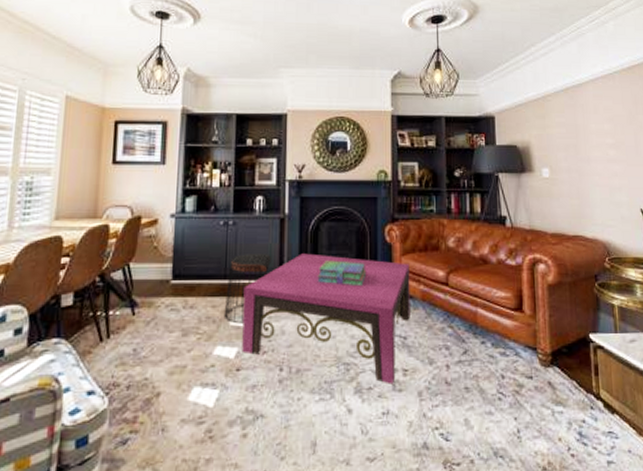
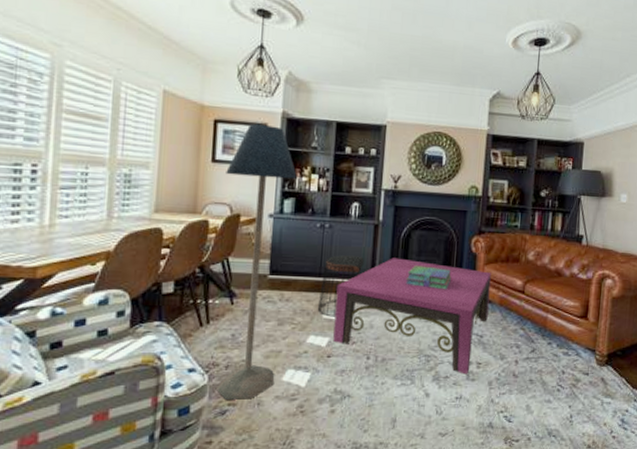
floor lamp: none [116,123,199,426] -> present [215,124,298,400]

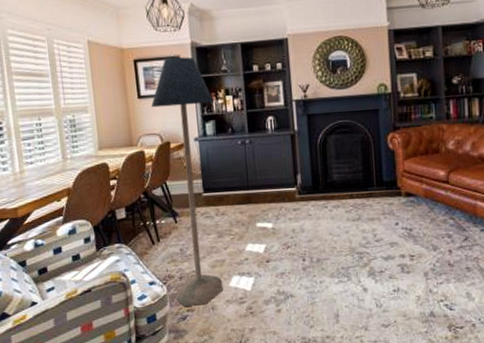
stool: present [317,255,364,317] -> none [250,166,287,226]
coffee table: present [333,258,491,375] -> none [265,163,415,268]
stack of books: present [405,265,452,290] -> none [328,168,373,189]

